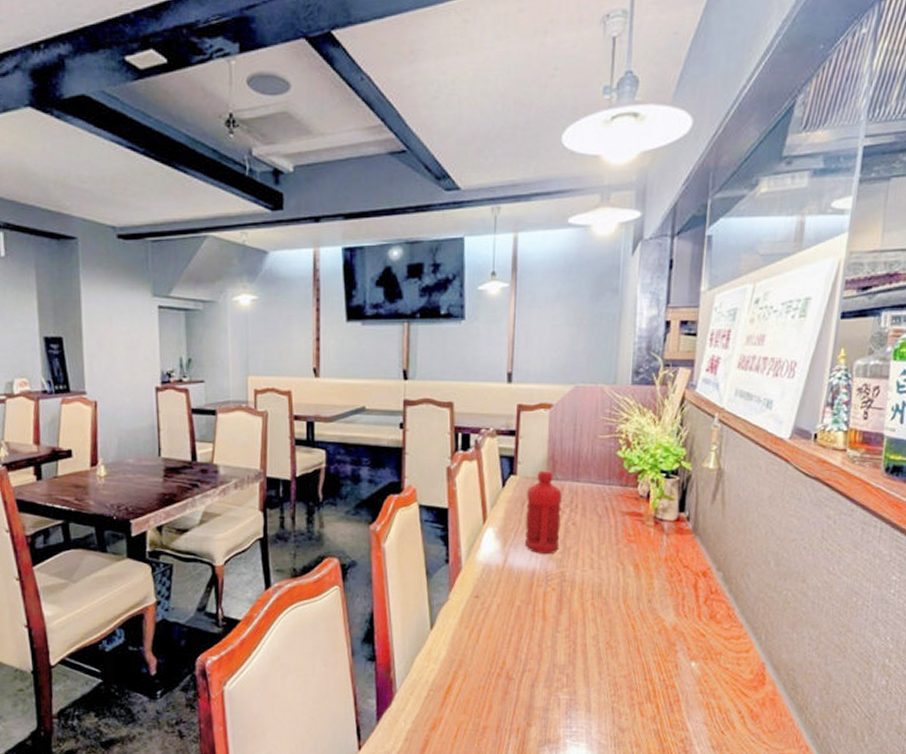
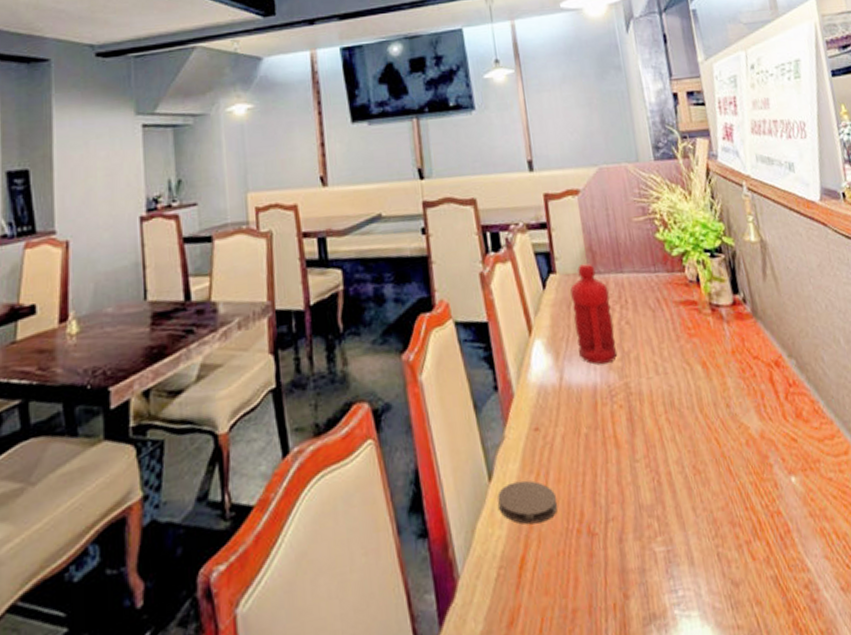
coaster: none [436,632,485,664] -> present [497,480,558,525]

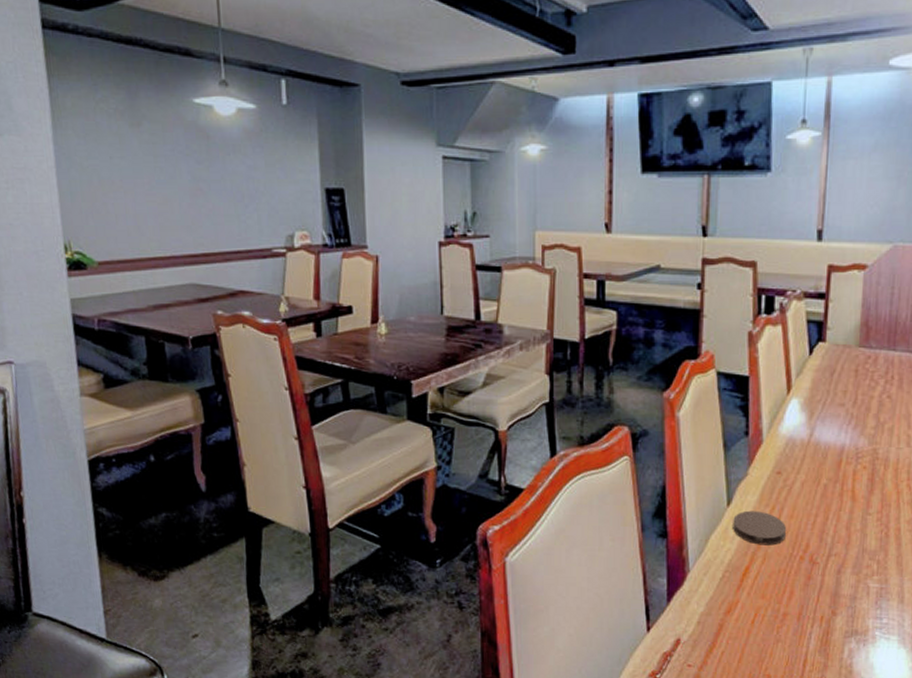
water bottle: present [570,263,618,365] -> none [834,337,876,429]

